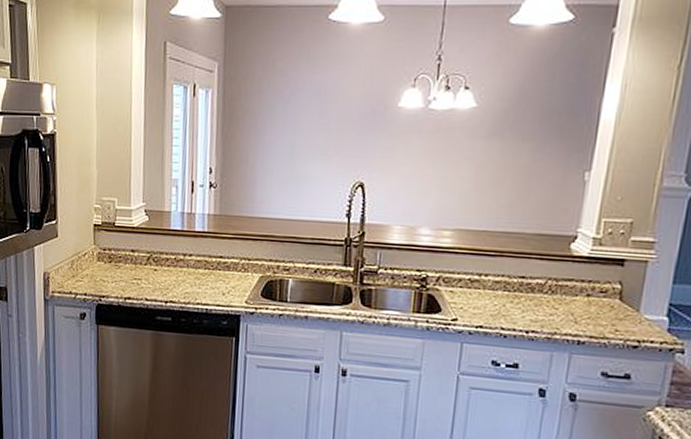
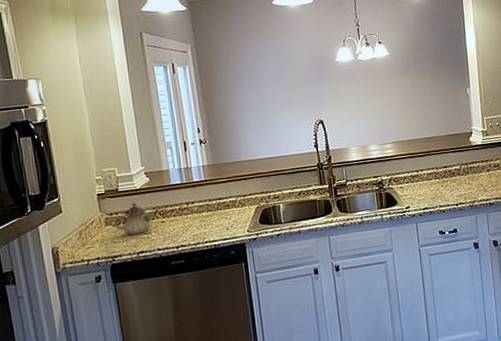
teapot: none [106,241,149,278] -> present [114,202,156,235]

